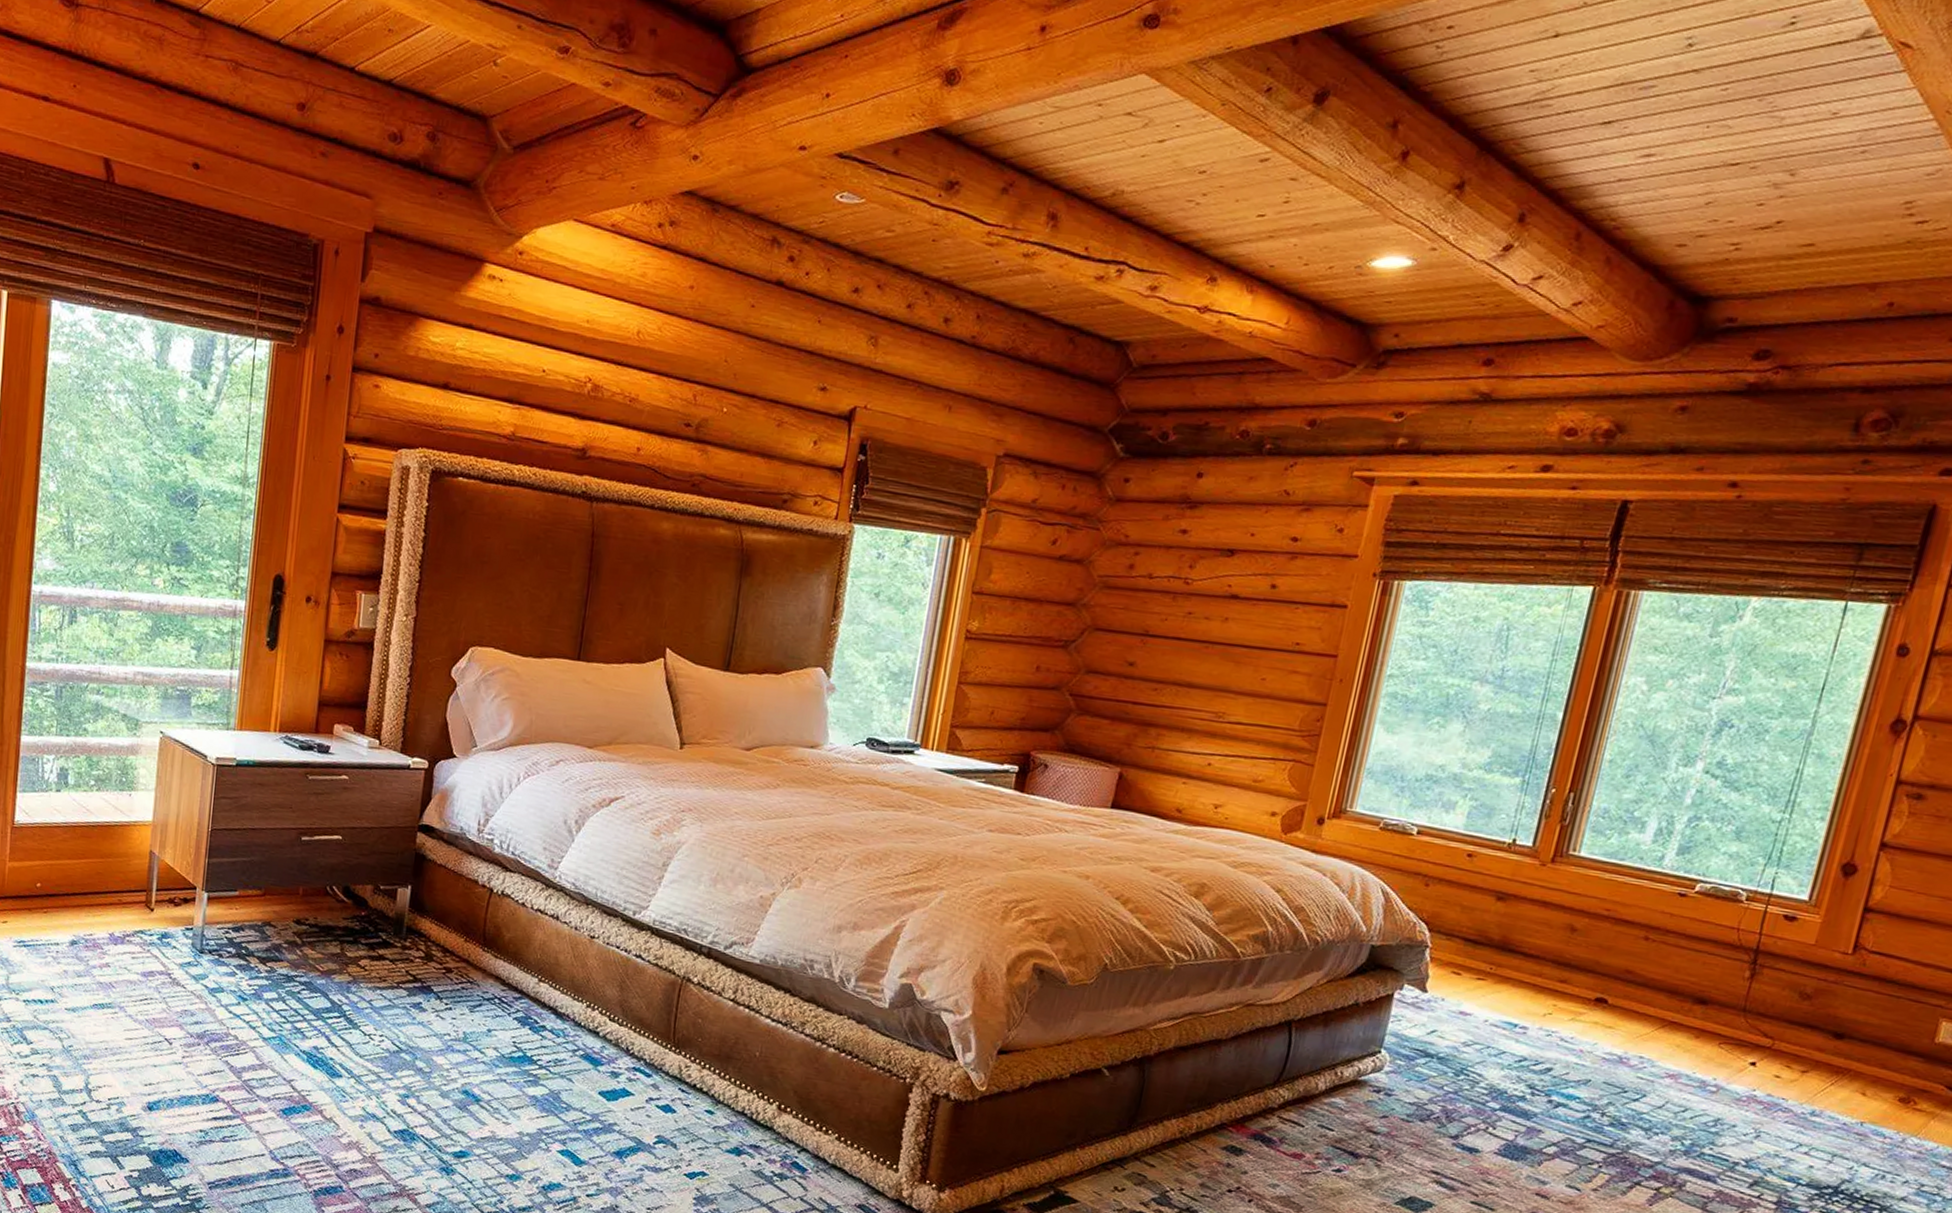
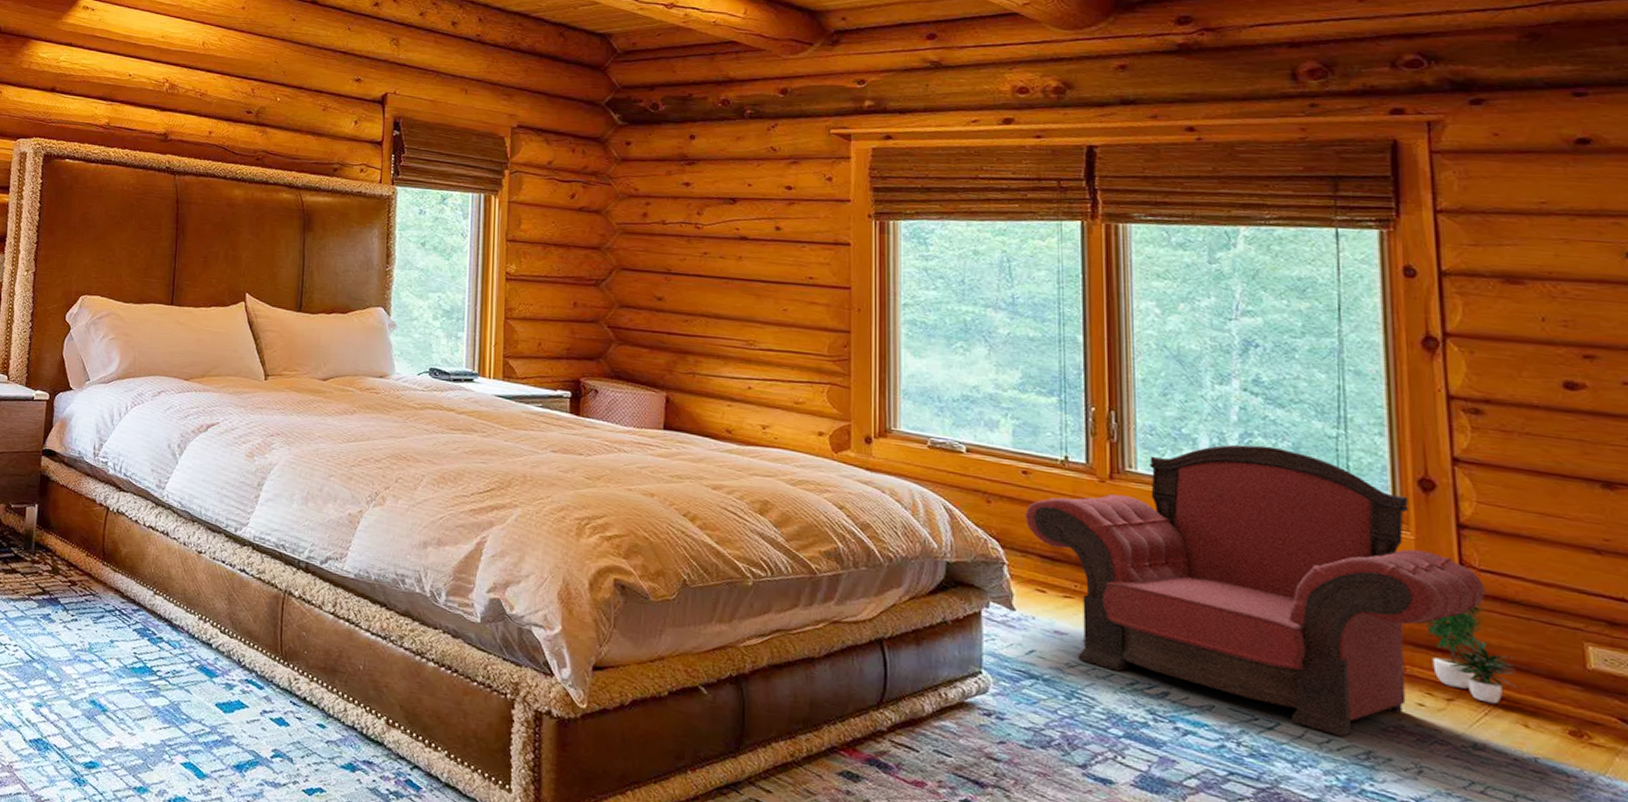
armchair: none [1458,828,1870,1106] -> present [1025,444,1486,736]
potted plant: none [1798,982,1875,1075] -> present [1424,603,1516,704]

